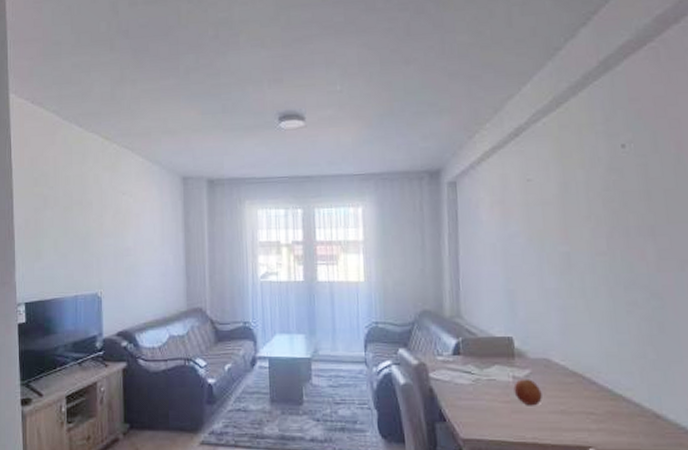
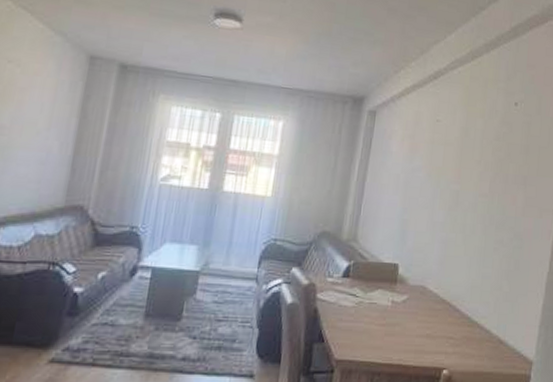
fruit: present [513,379,542,406] -> none [390,303,414,330]

